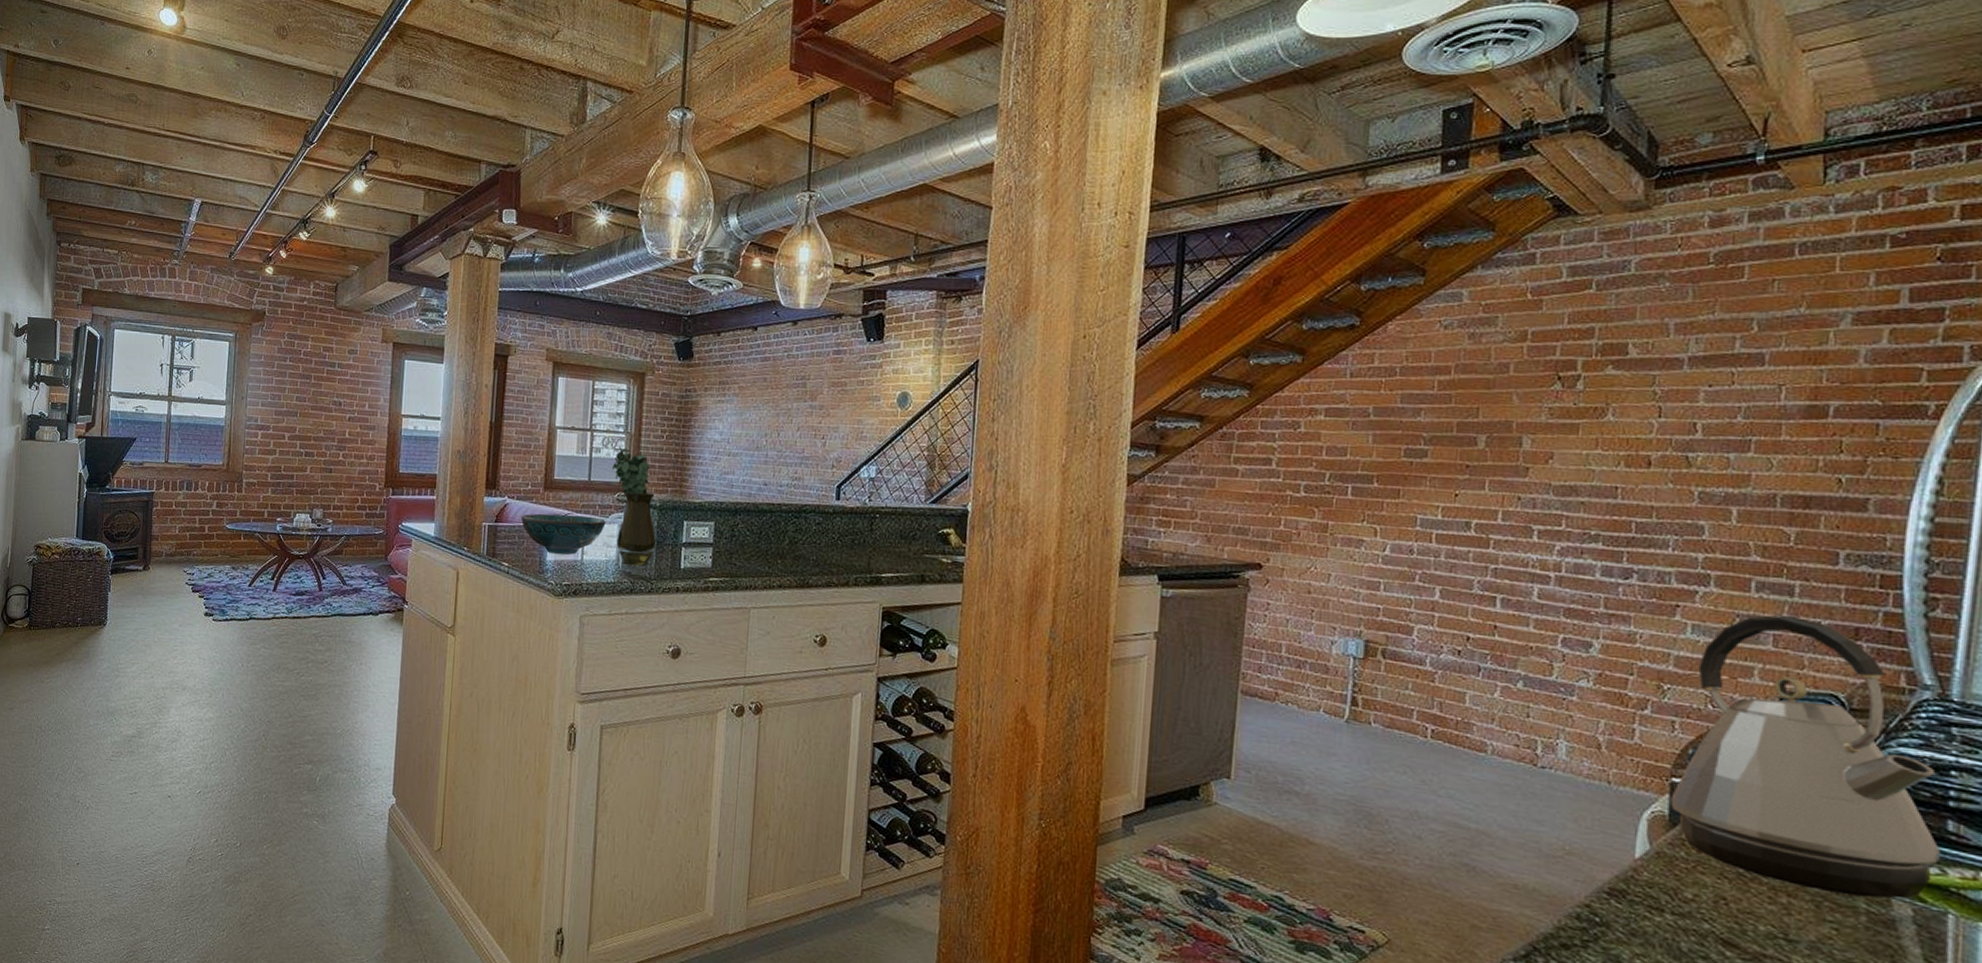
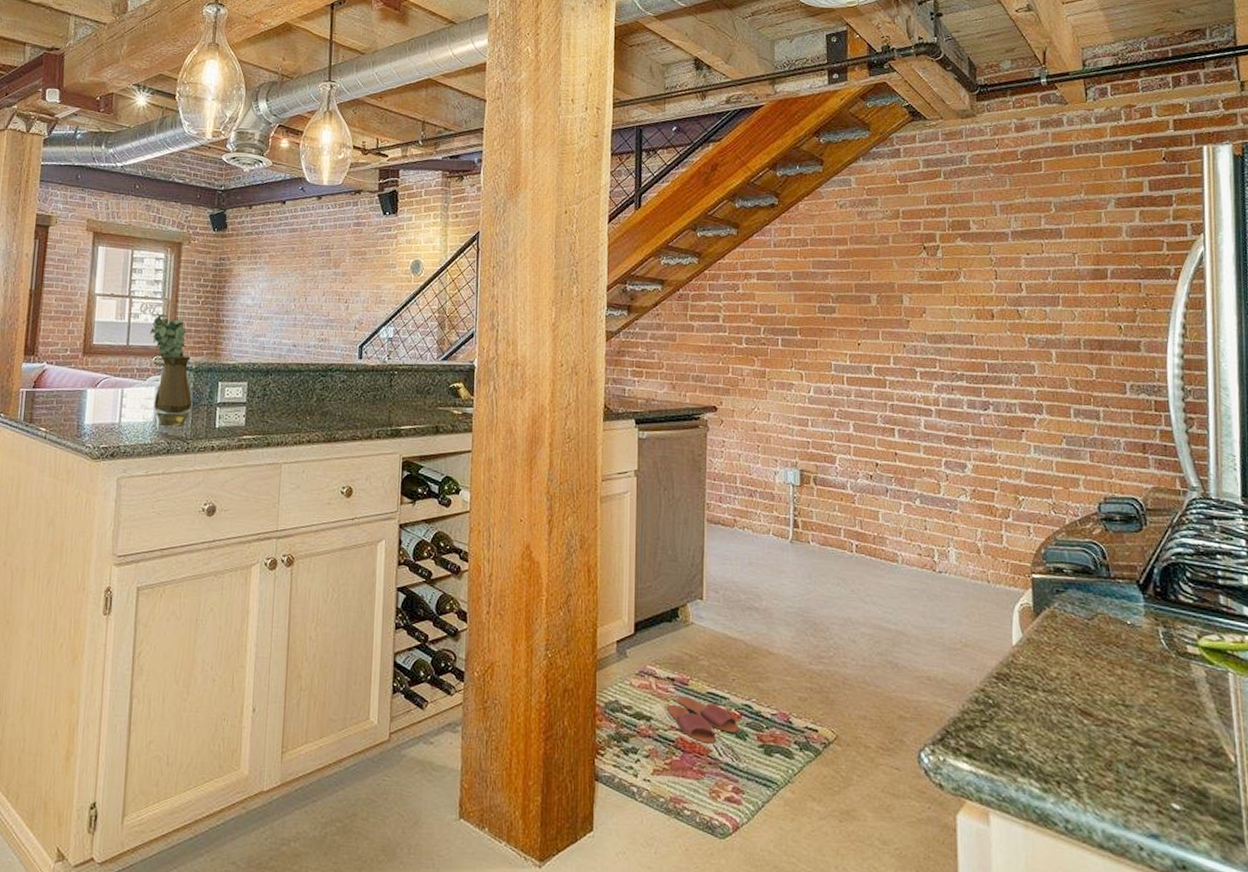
decorative bowl: present [520,513,606,556] -> none [59,378,144,419]
slippers: none [1178,880,1266,934] -> present [666,696,739,744]
kettle: present [1670,614,1942,898] -> none [1033,435,1219,664]

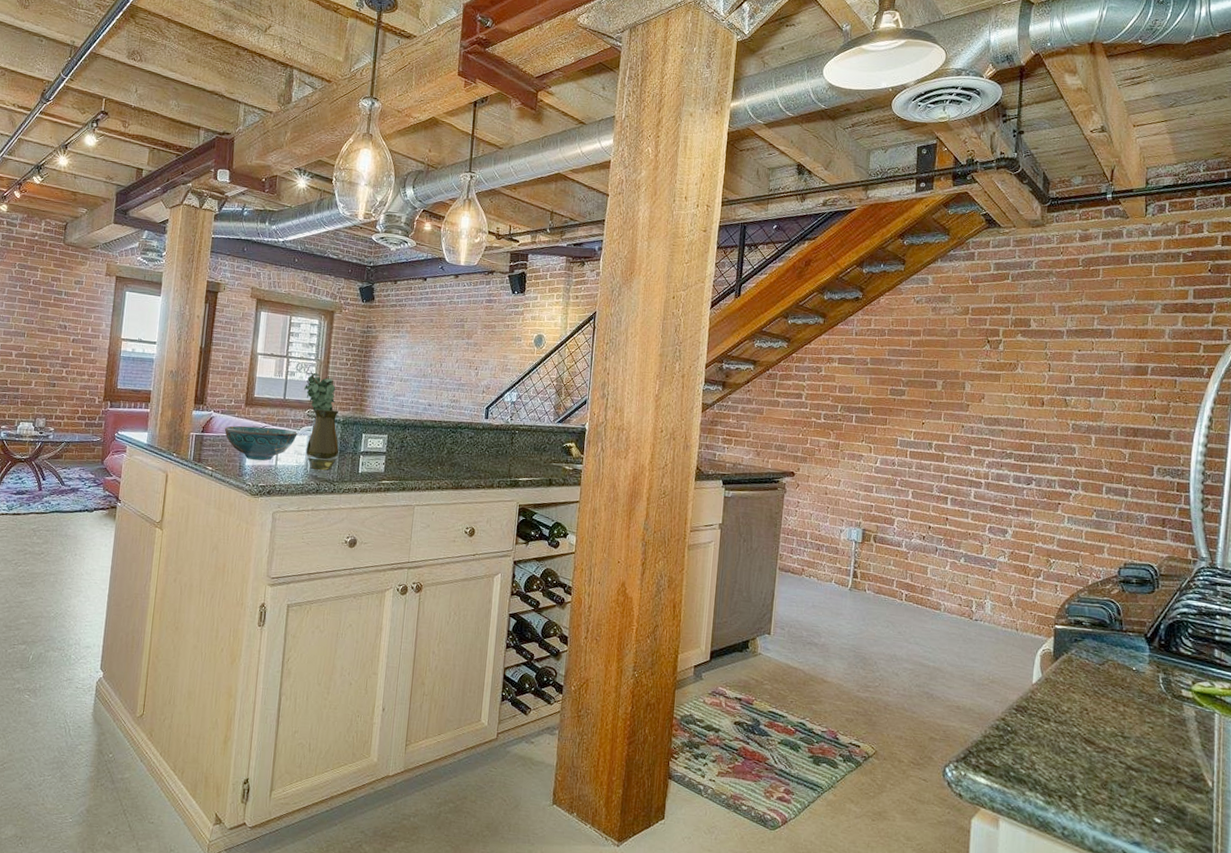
decorative bowl: none [59,378,144,419] -> present [224,425,298,461]
slippers: present [666,696,739,744] -> none [732,713,793,753]

